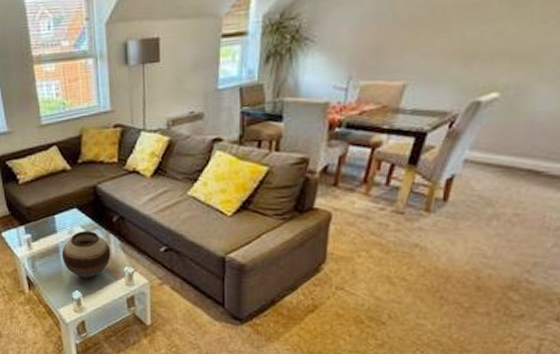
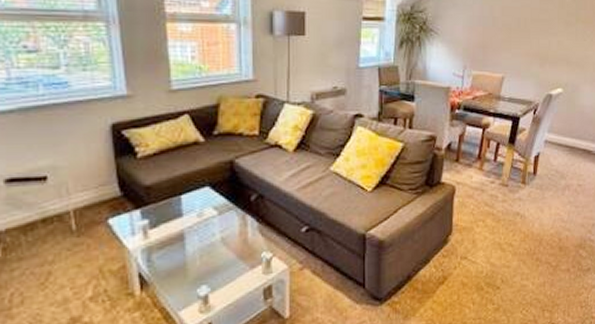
vase: present [61,231,111,279] -> none [187,212,247,271]

